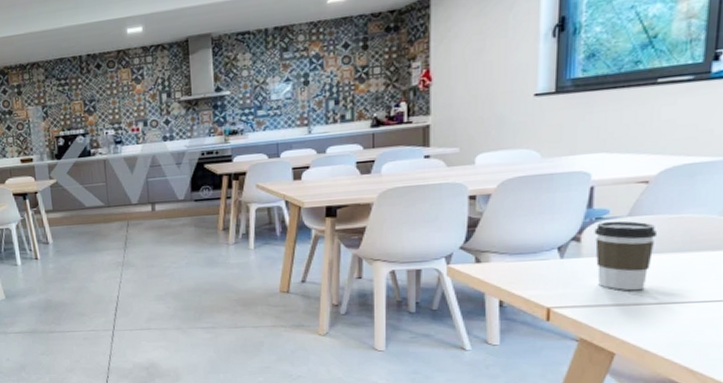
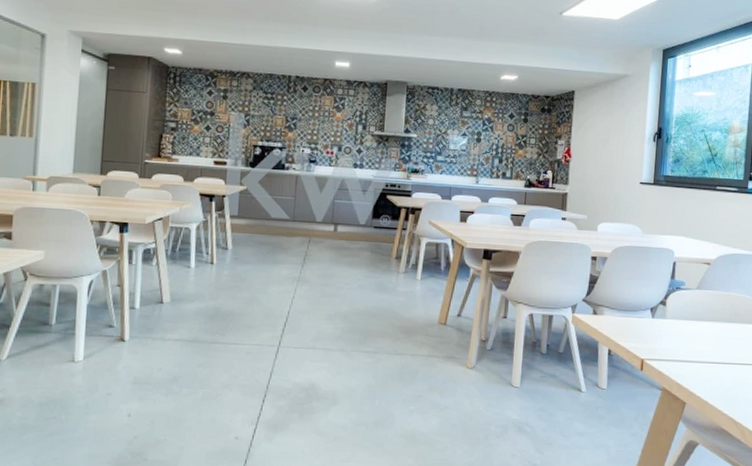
coffee cup: present [594,220,656,291] -> none [675,291,714,351]

